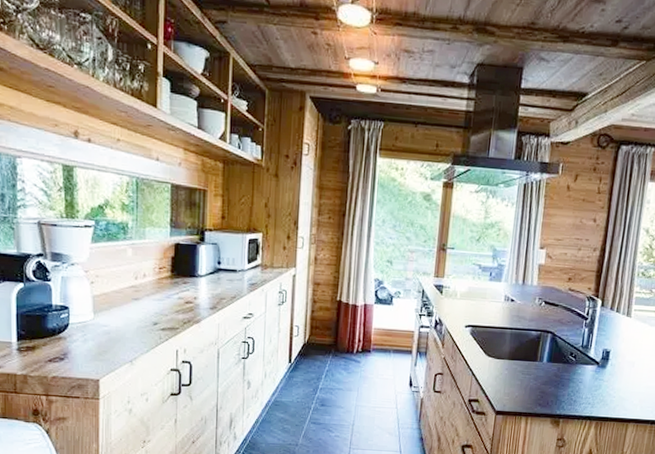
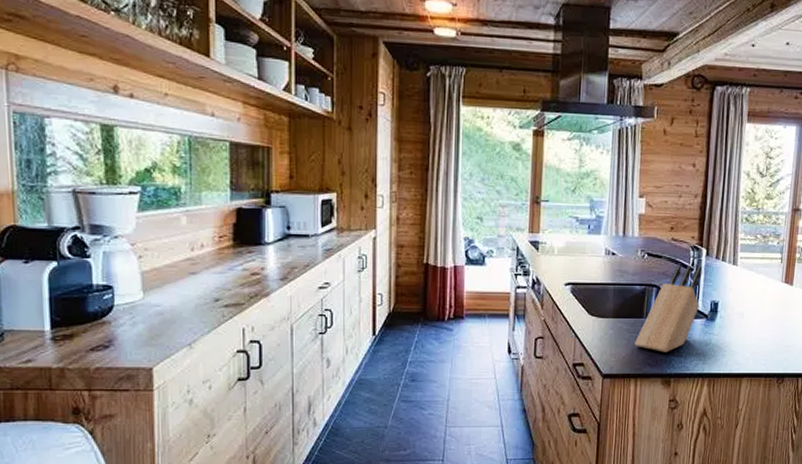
knife block: none [528,313,597,395] -> present [635,264,702,352]

